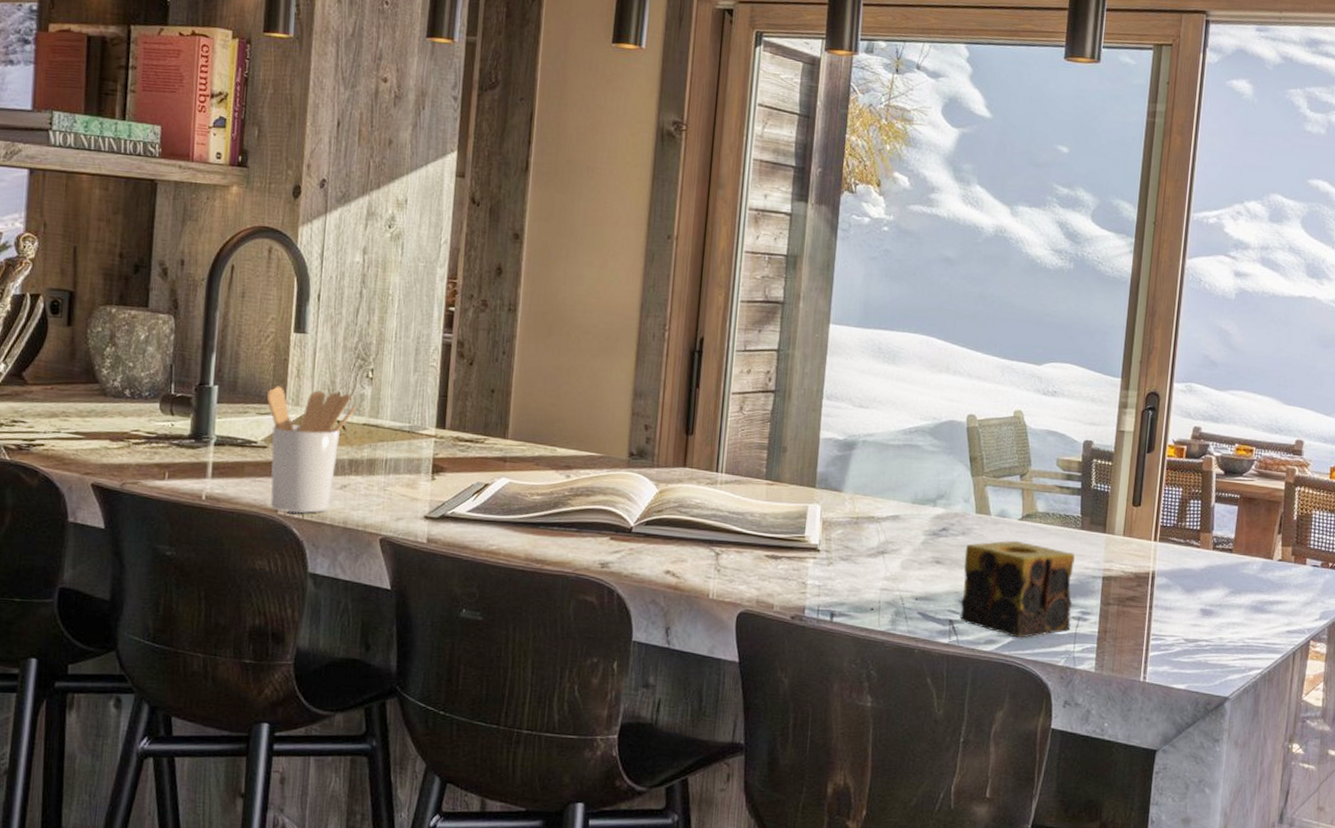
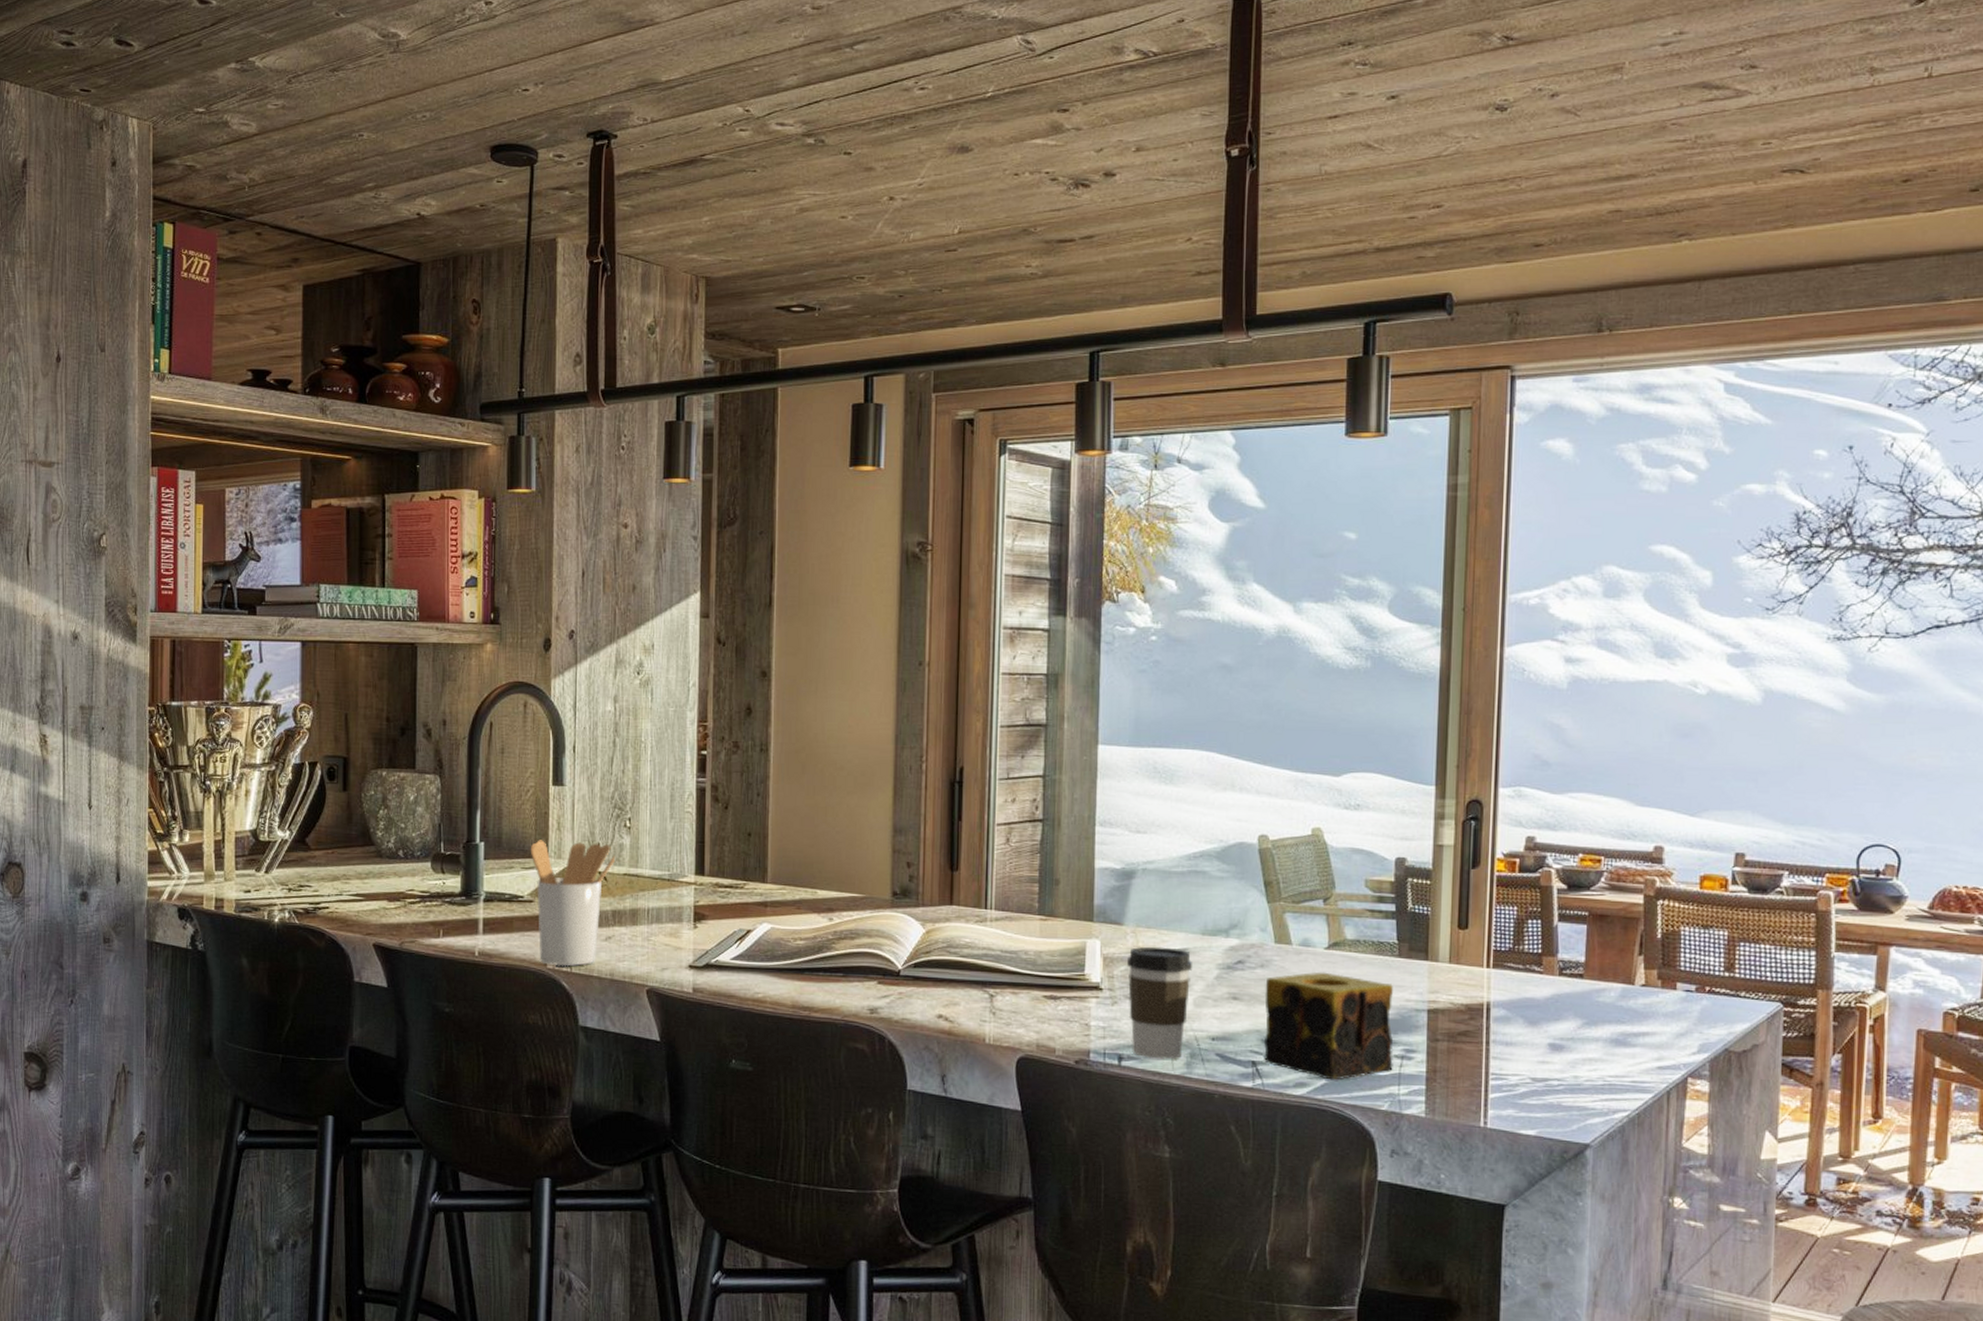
coffee cup: none [842,512,903,617] -> present [1127,946,1193,1060]

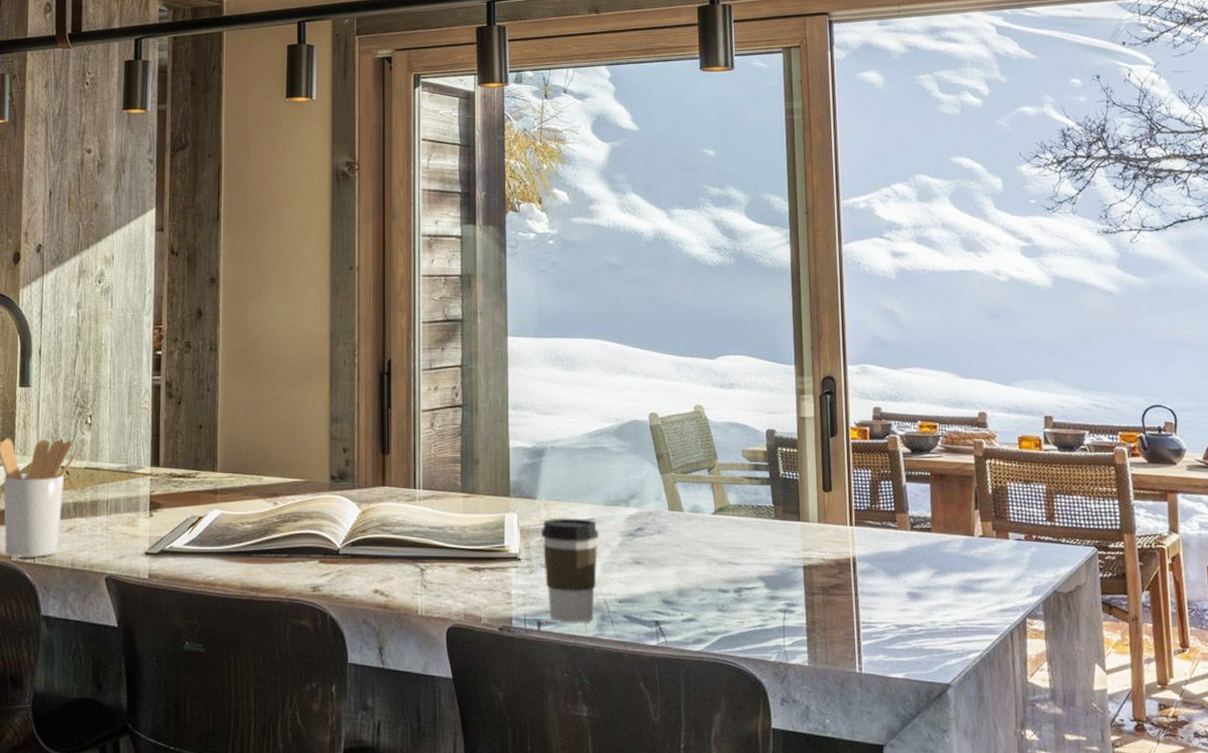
candle: present [1264,972,1394,1081] -> none [662,535,778,635]

